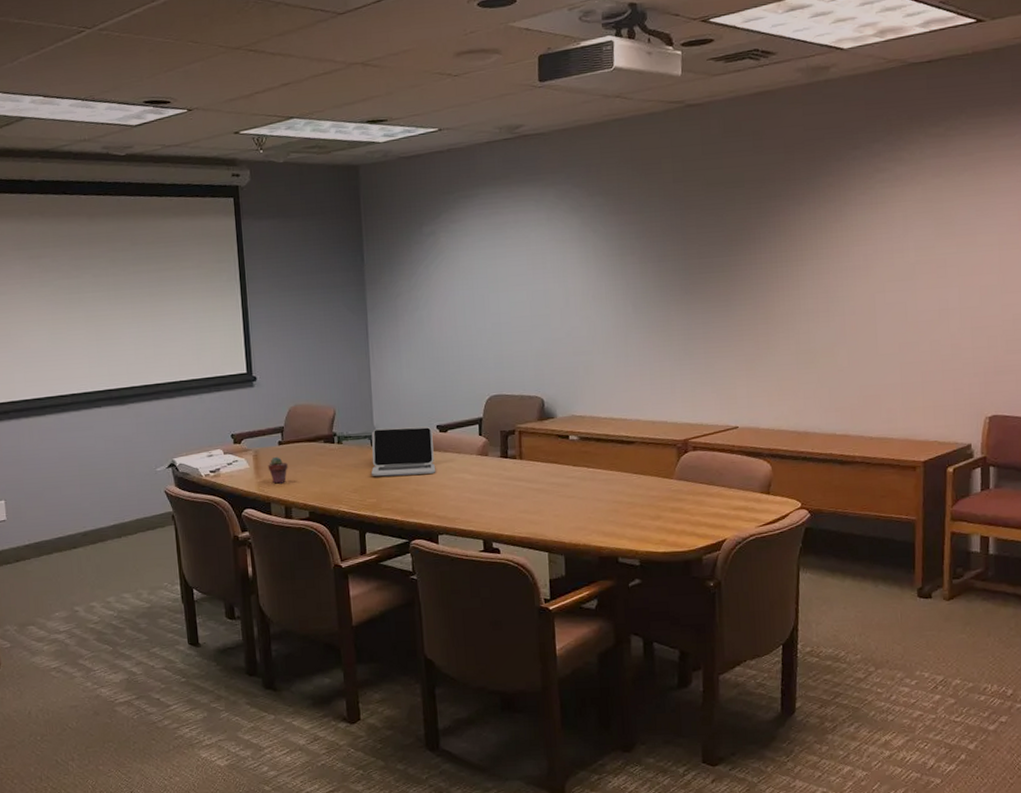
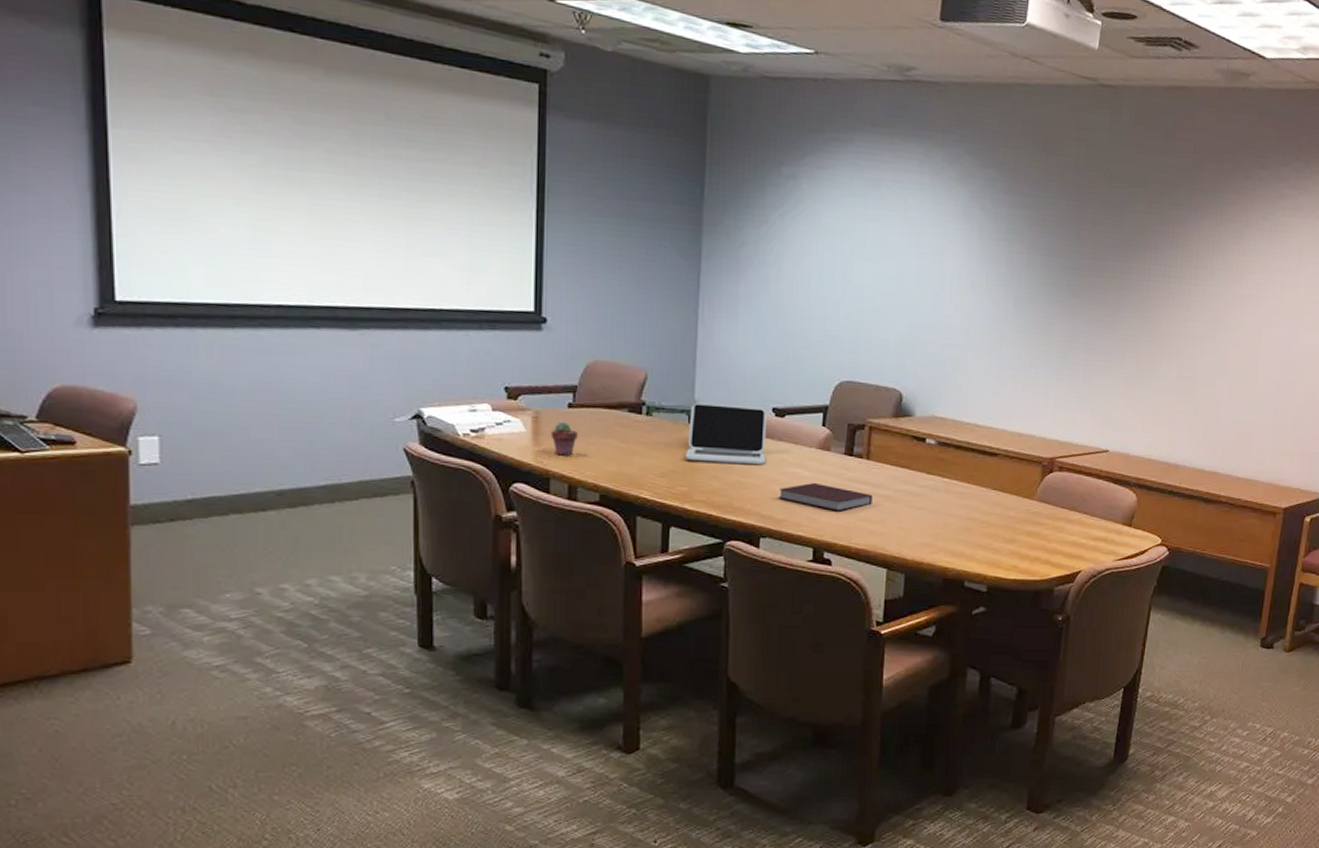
notebook: none [449,484,529,507] -> present [778,482,873,512]

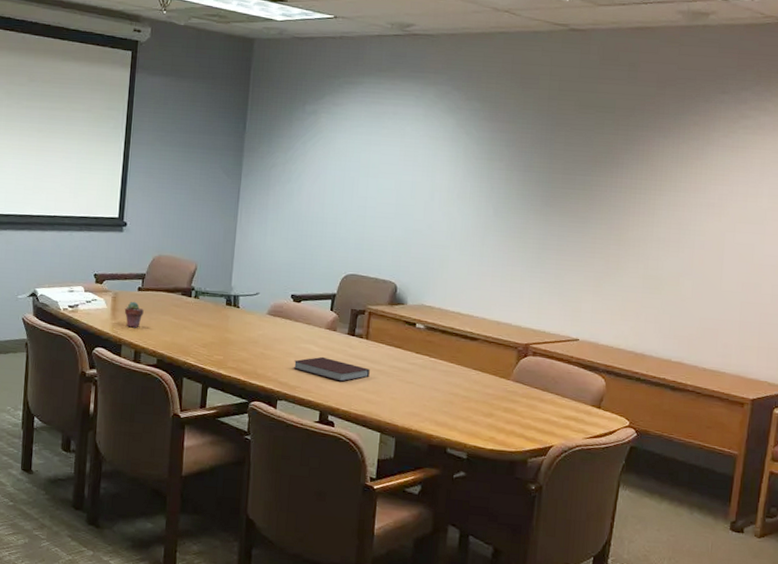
laptop: present [684,402,766,464] -> none [221,289,286,340]

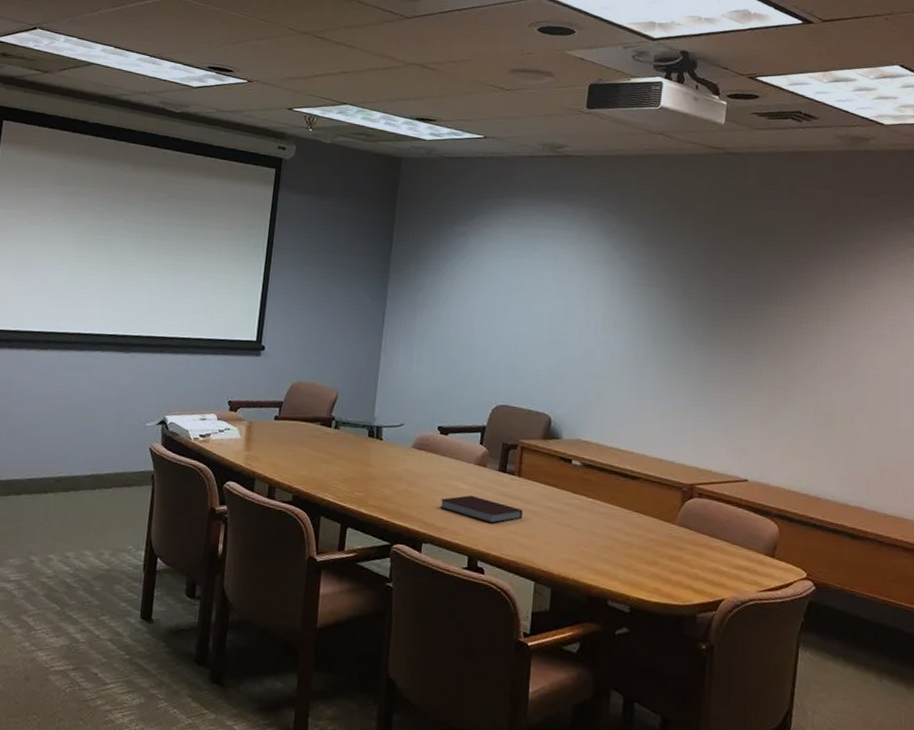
potted succulent: present [124,301,144,328] -> none [259,431,280,461]

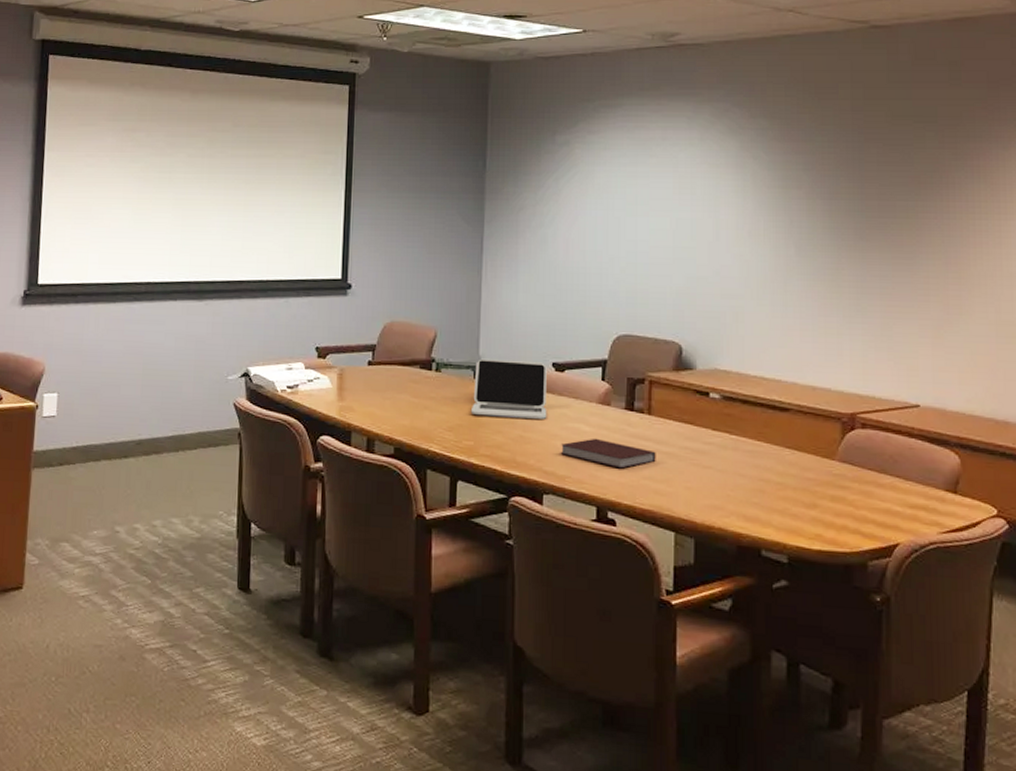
laptop: none [363,419,433,476] -> present [470,359,547,419]

